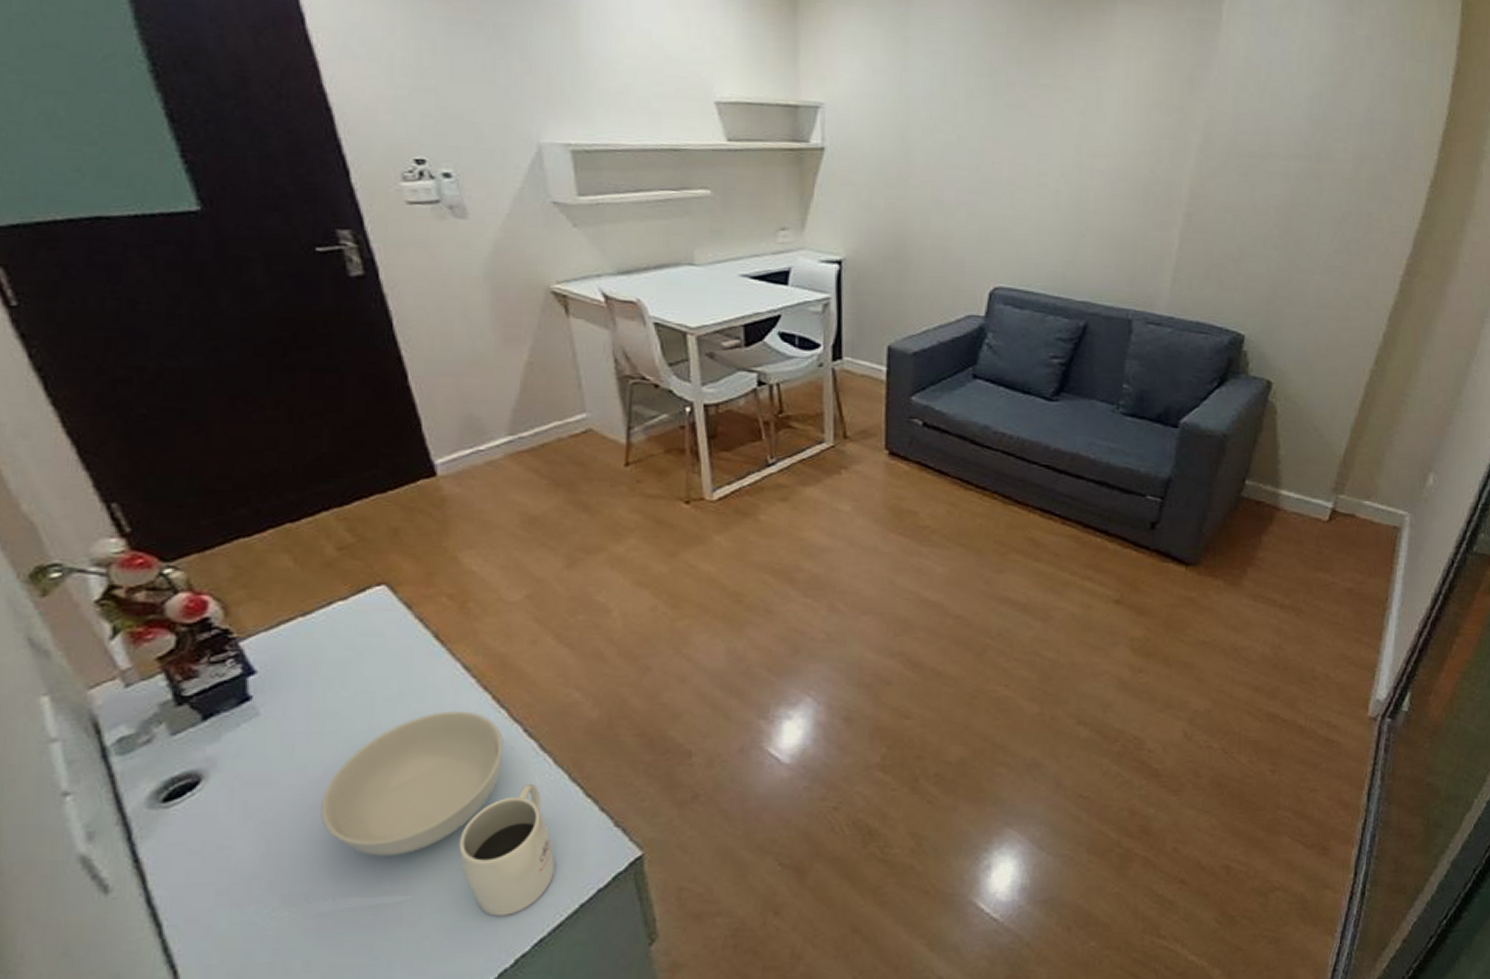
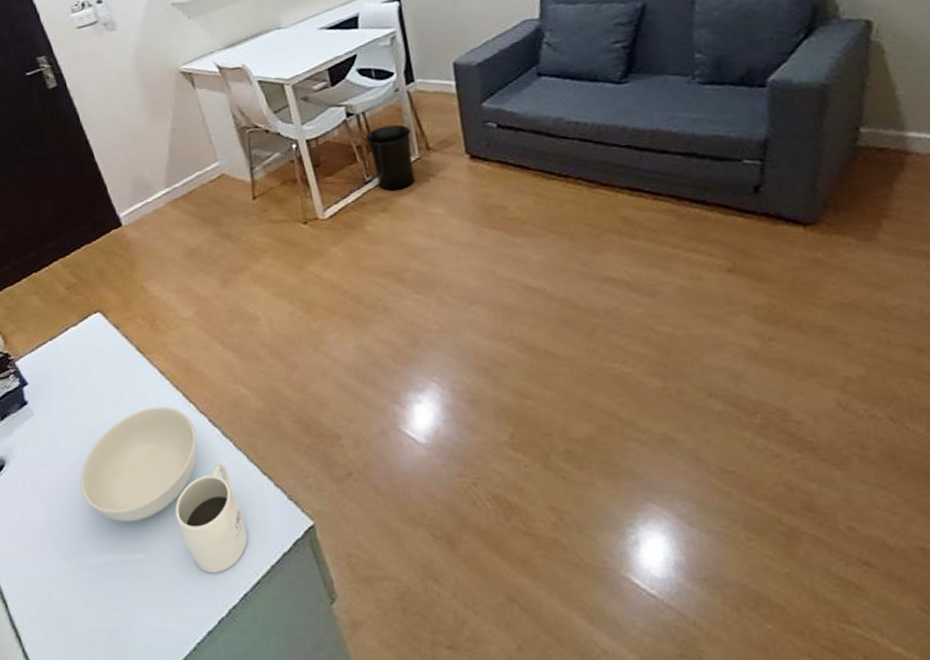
waste bin: none [776,403,829,478] -> present [365,124,415,191]

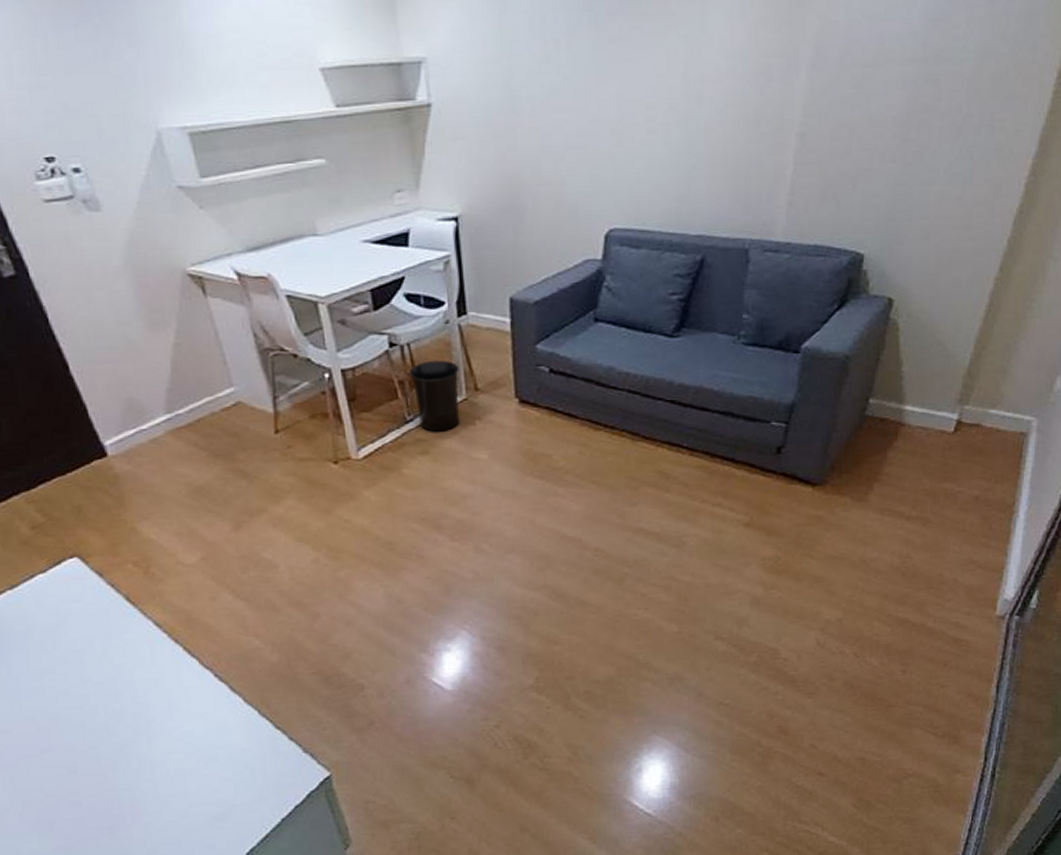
bowl: present [80,406,197,522] -> none [51,662,200,788]
mug: present [175,463,248,573] -> none [172,720,256,832]

